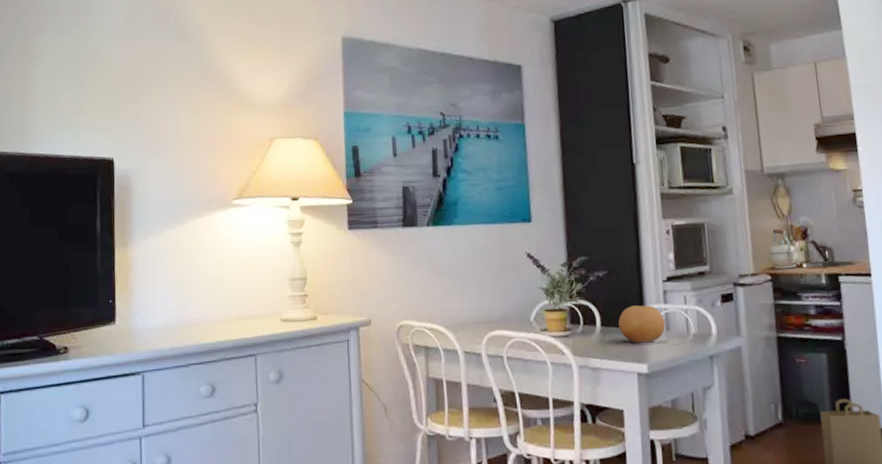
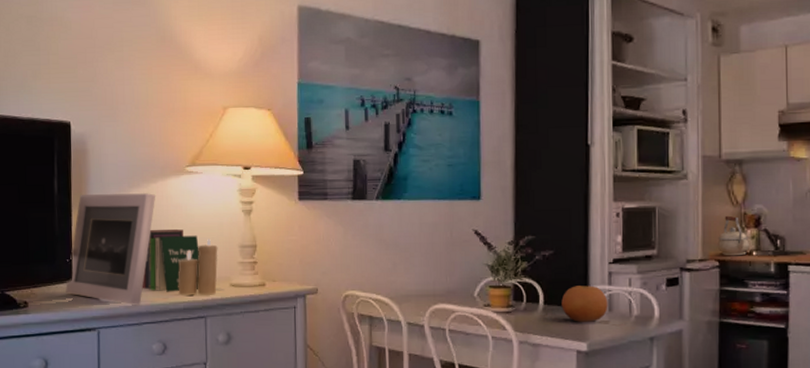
picture frame: none [108,228,203,346] -> present [66,193,156,306]
books: none [188,264,248,330] -> present [142,229,200,292]
candle: none [226,272,267,333] -> present [178,238,218,296]

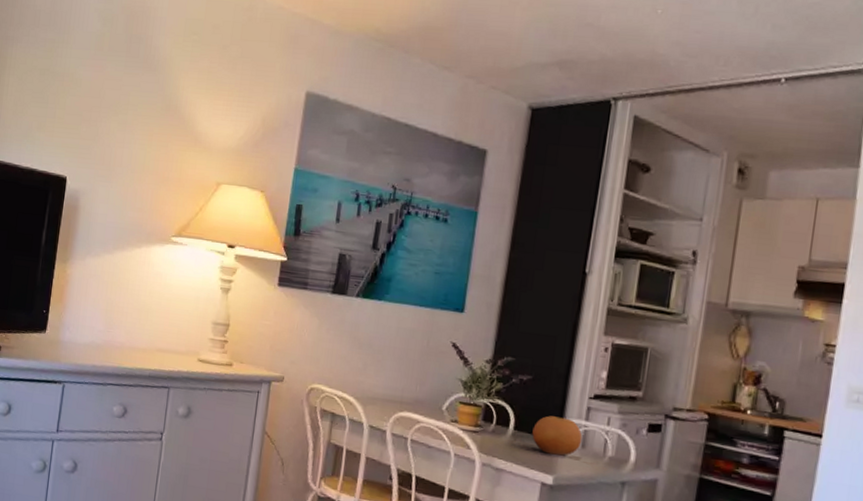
picture frame: present [66,193,156,306] -> none [38,249,139,366]
books: present [142,229,200,292] -> none [111,294,173,360]
candle: present [178,238,218,296] -> none [146,310,191,367]
kettle: present [717,215,751,256] -> none [709,367,746,413]

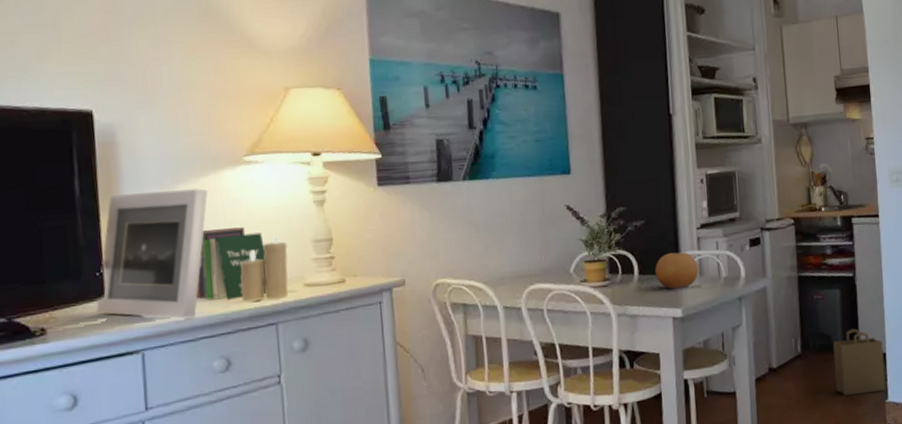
picture frame: none [38,249,139,366] -> present [96,188,208,319]
books: none [111,294,173,360] -> present [195,227,267,301]
candle: none [146,310,191,367] -> present [240,235,289,302]

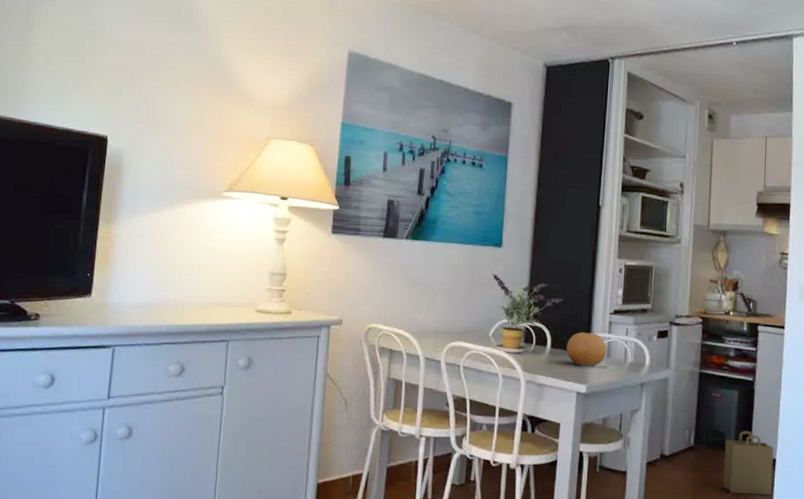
picture frame: present [96,188,208,319] -> none [83,210,190,326]
books: present [195,227,267,301] -> none [164,251,229,314]
candle: present [240,235,289,302] -> none [202,263,248,320]
kettle: none [791,175,820,214] -> present [701,278,729,315]

